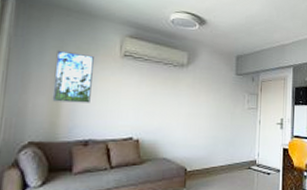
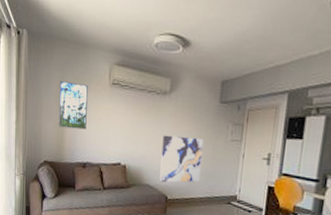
wall art: none [178,106,222,155] -> present [159,135,203,183]

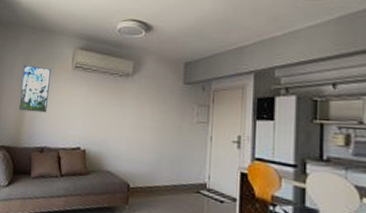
wall art: present [159,135,203,183] -> none [121,117,168,169]

